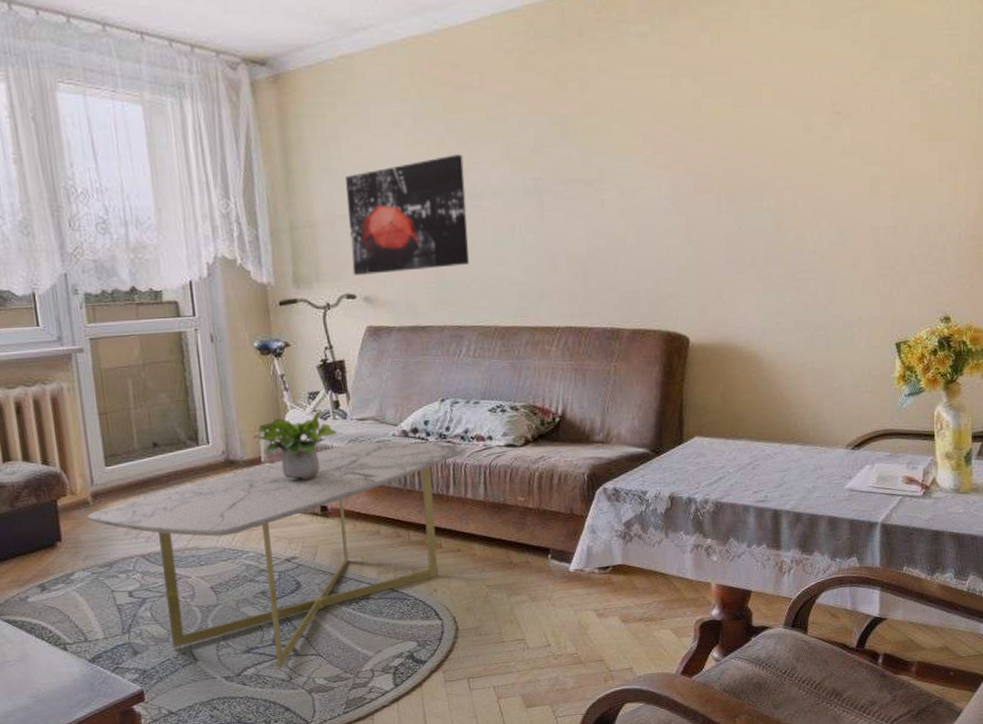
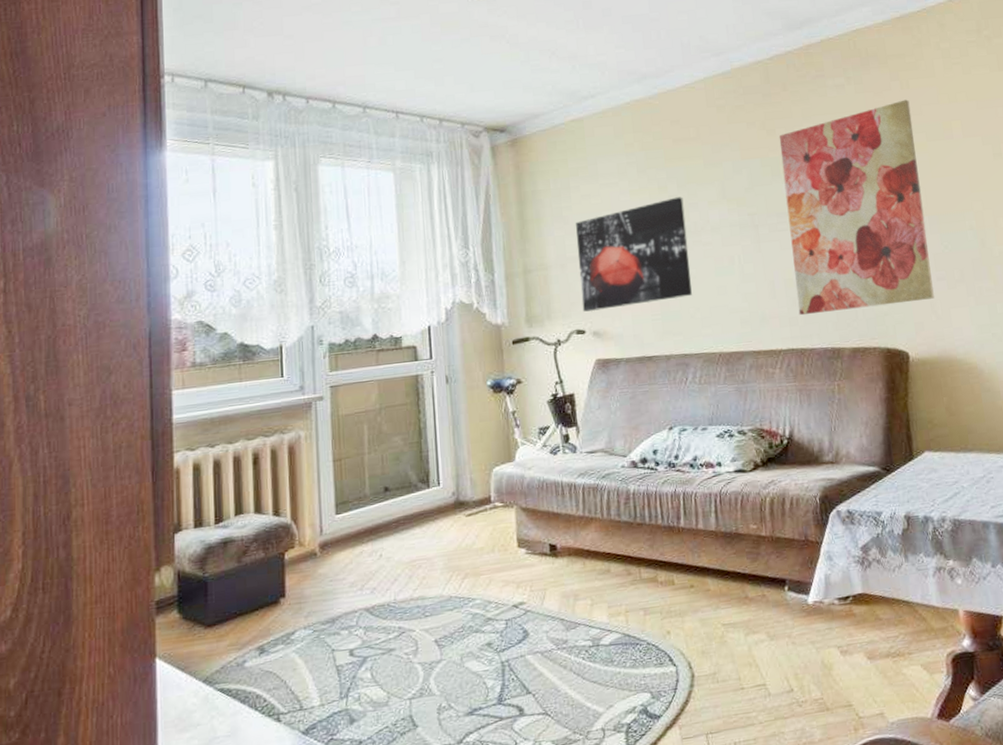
coffee table: present [87,442,467,670] -> none [313,473,696,734]
potted plant: present [253,411,336,481] -> none [483,446,566,519]
wall art: none [571,56,722,293] -> present [779,99,934,316]

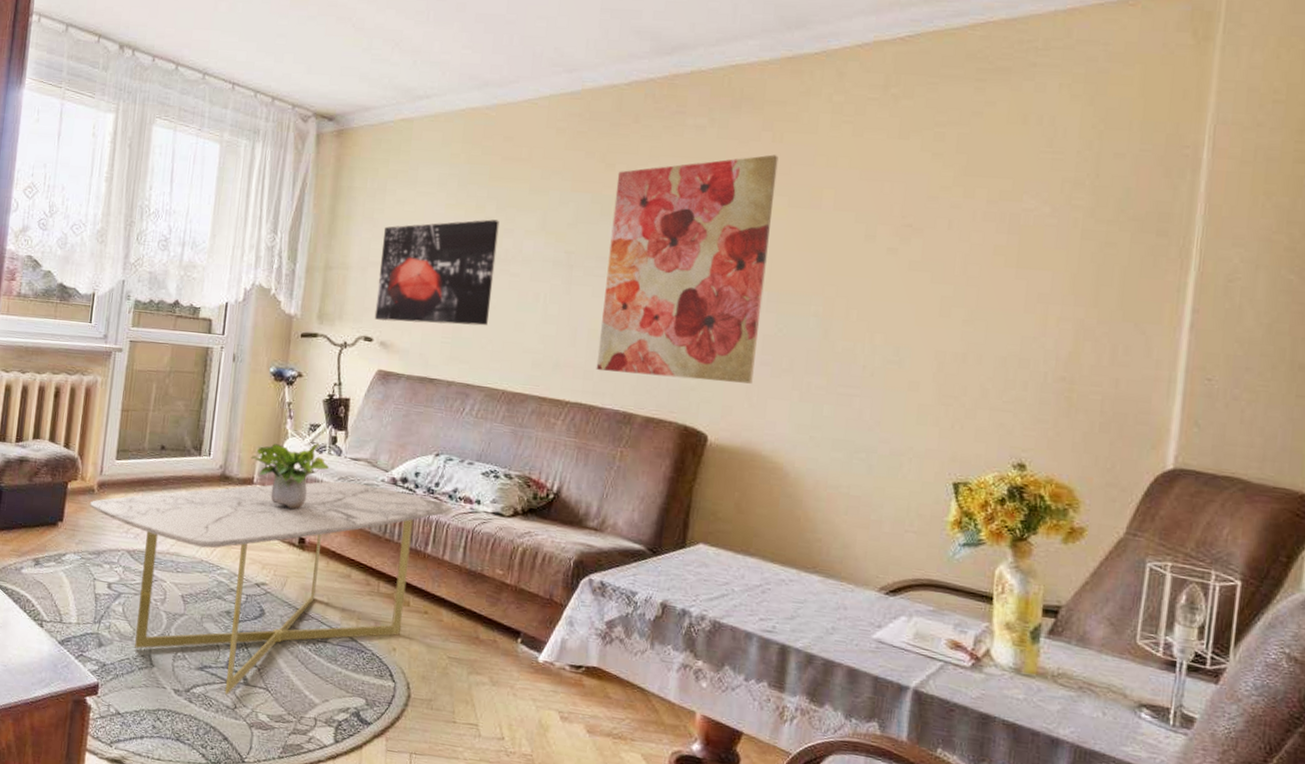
coffee table: none [313,473,696,734] -> present [89,481,453,695]
potted plant: none [483,446,566,519] -> present [251,444,329,510]

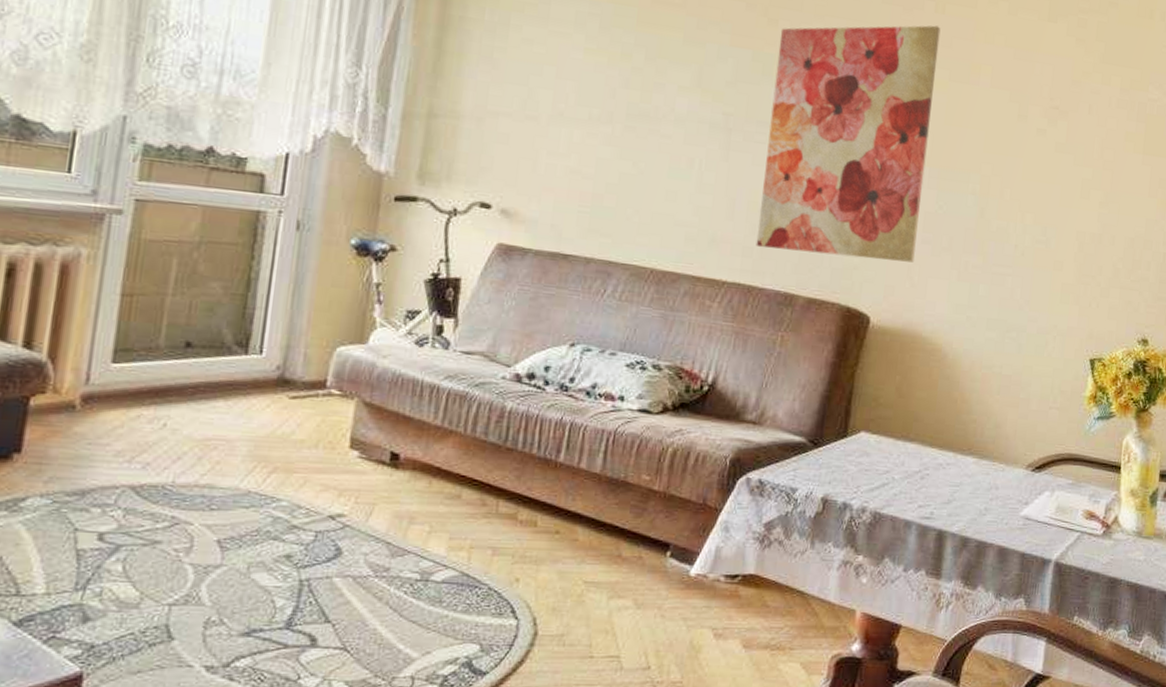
coffee table: present [89,481,453,695] -> none [66,380,591,664]
potted plant: present [251,444,329,510] -> none [322,335,432,419]
wall art: present [374,219,500,326] -> none [493,69,649,194]

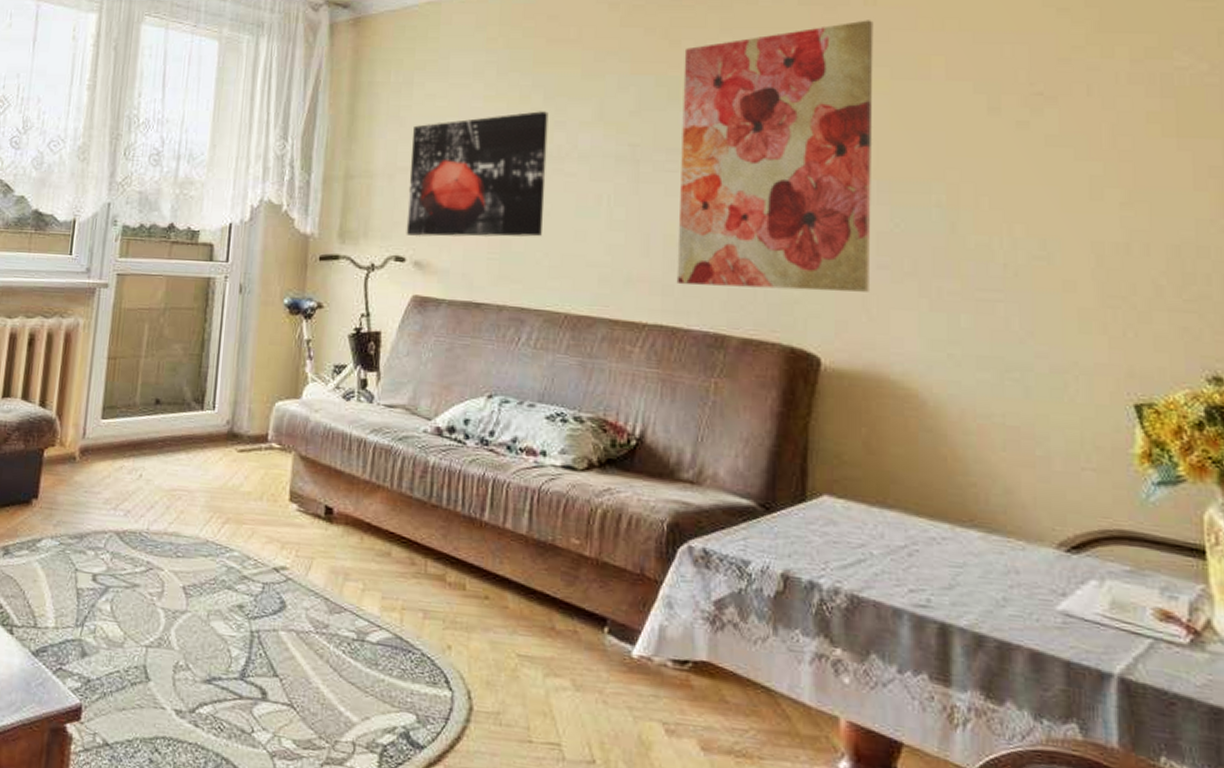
wall art: none [493,69,649,194] -> present [406,111,549,237]

